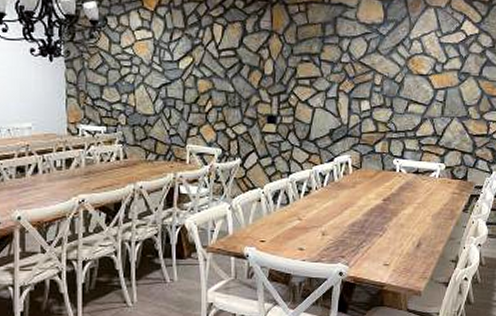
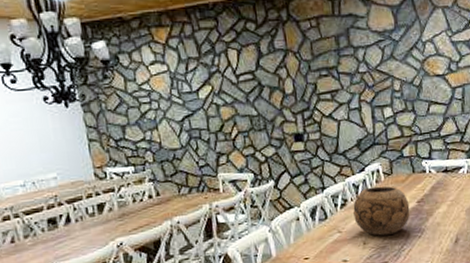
decorative bowl: none [316,178,375,229] -> present [353,186,410,236]

